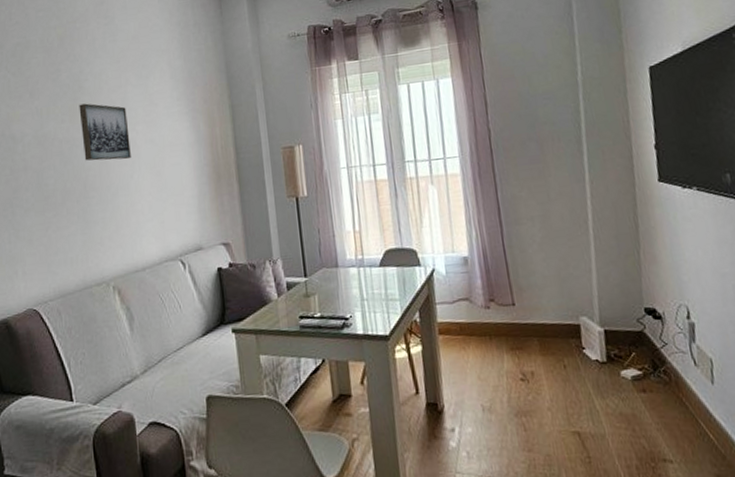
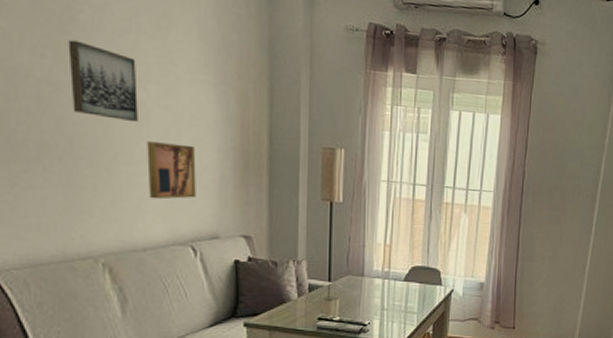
wall art: none [139,169,180,223] -> present [147,141,196,200]

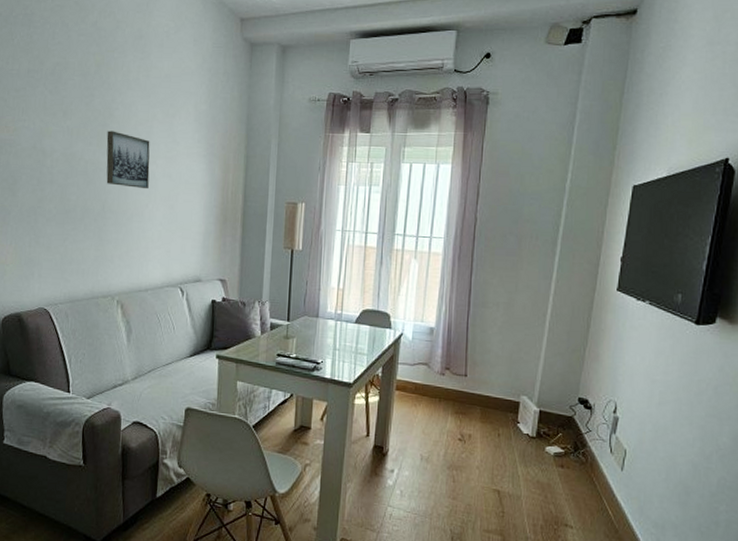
wall art: present [147,141,196,200] -> none [152,204,188,250]

